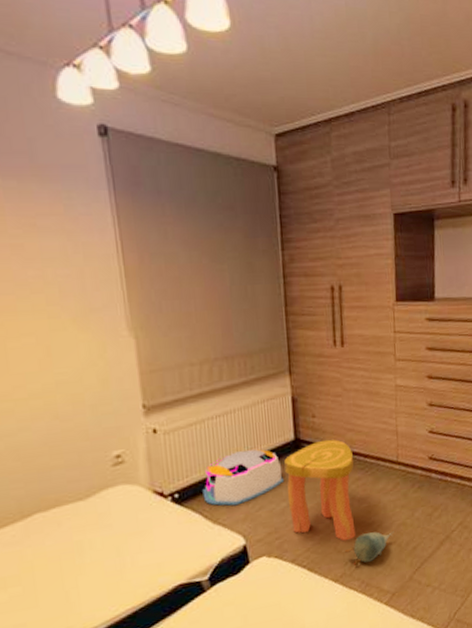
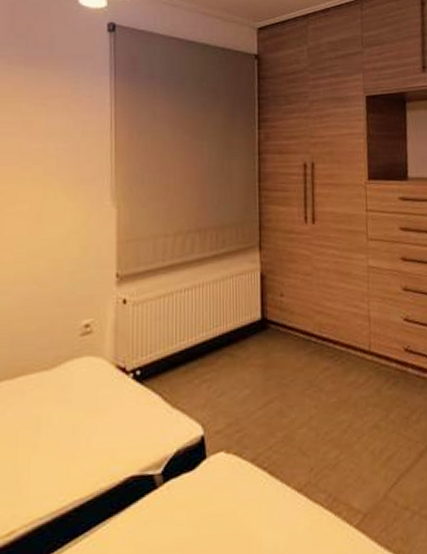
storage bin: present [202,449,285,506] -> none [165,327,249,389]
stool: present [284,439,356,541] -> none [250,321,323,442]
plush toy: present [344,531,394,567] -> none [309,433,366,475]

